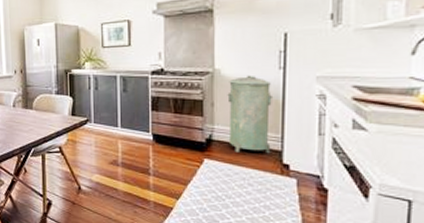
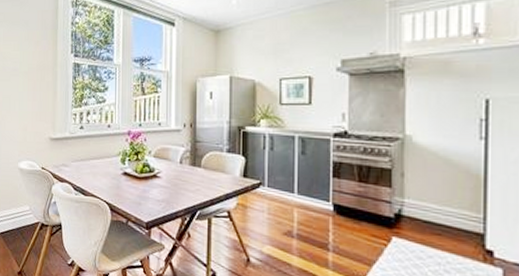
trash can: present [227,75,274,154] -> none [419,144,474,237]

